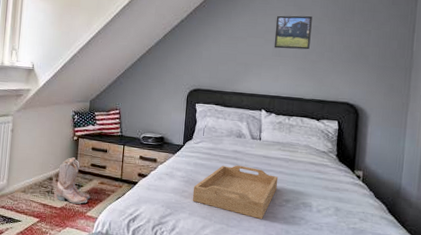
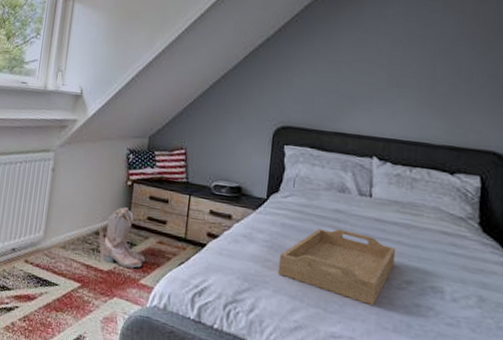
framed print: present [274,15,312,50] -> none [389,34,443,80]

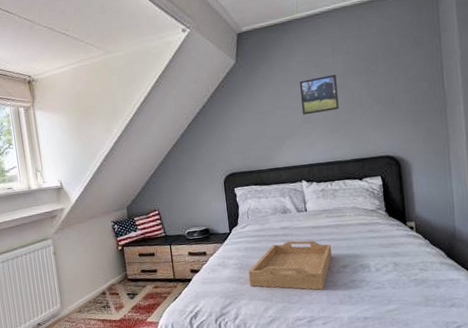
boots: present [102,207,146,268] -> none [109,267,148,313]
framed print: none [389,34,443,80] -> present [299,75,339,115]

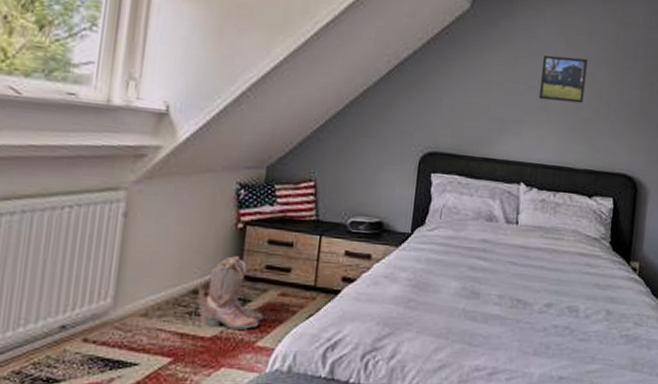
boots: none [109,267,148,313] -> present [203,256,264,330]
serving tray: present [248,240,333,290] -> none [421,259,539,332]

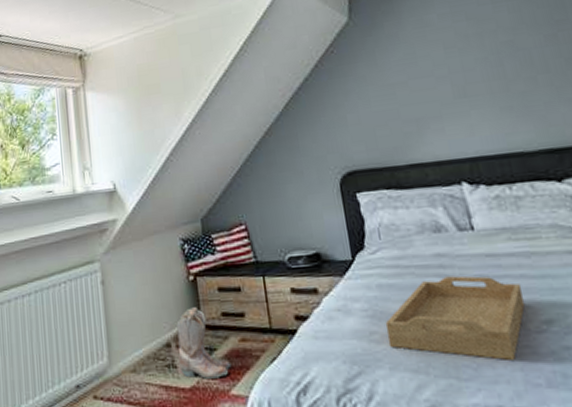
serving tray: none [421,259,539,332] -> present [385,275,526,360]
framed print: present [538,55,588,104] -> none [444,28,511,87]

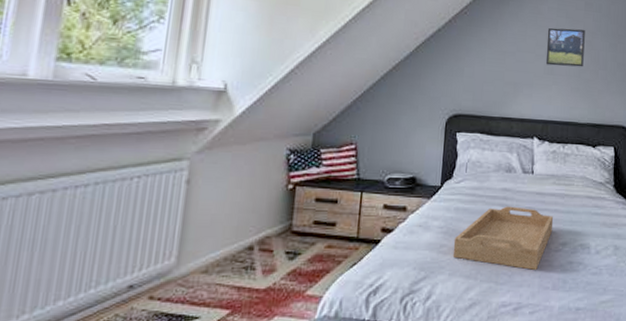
boots: present [176,307,232,379] -> none [258,214,313,281]
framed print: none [444,28,511,87] -> present [545,28,585,67]

